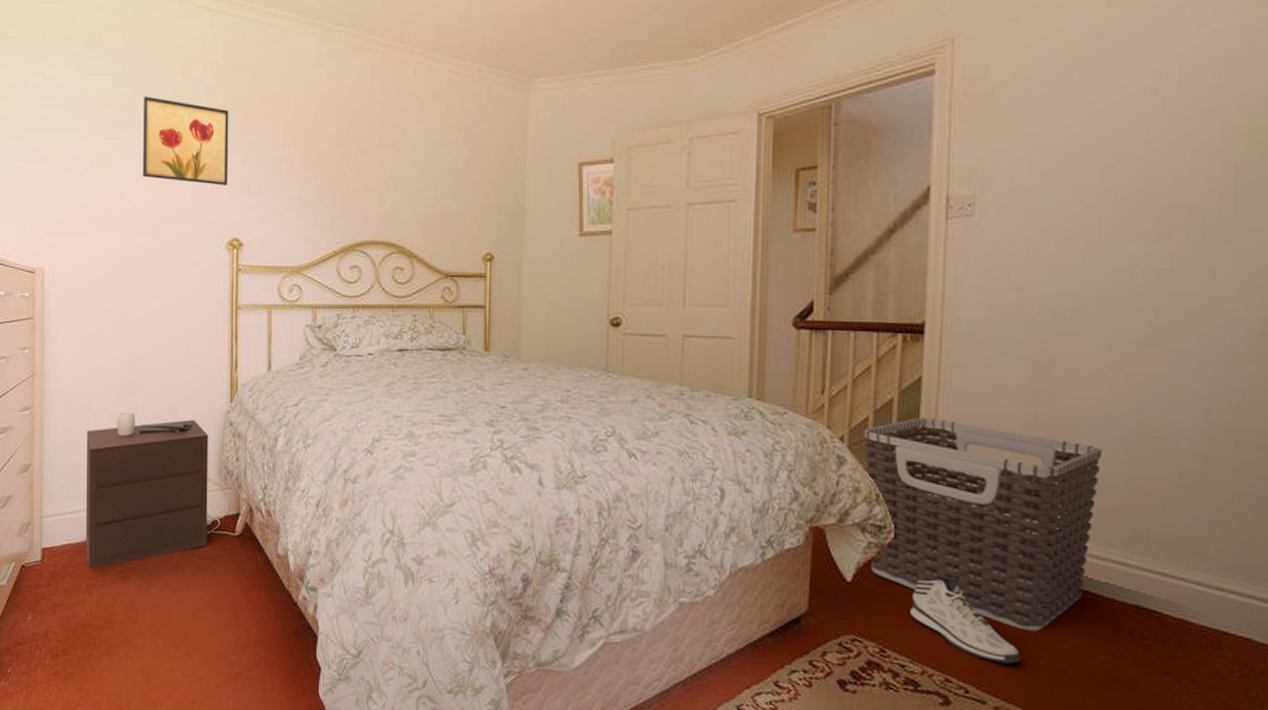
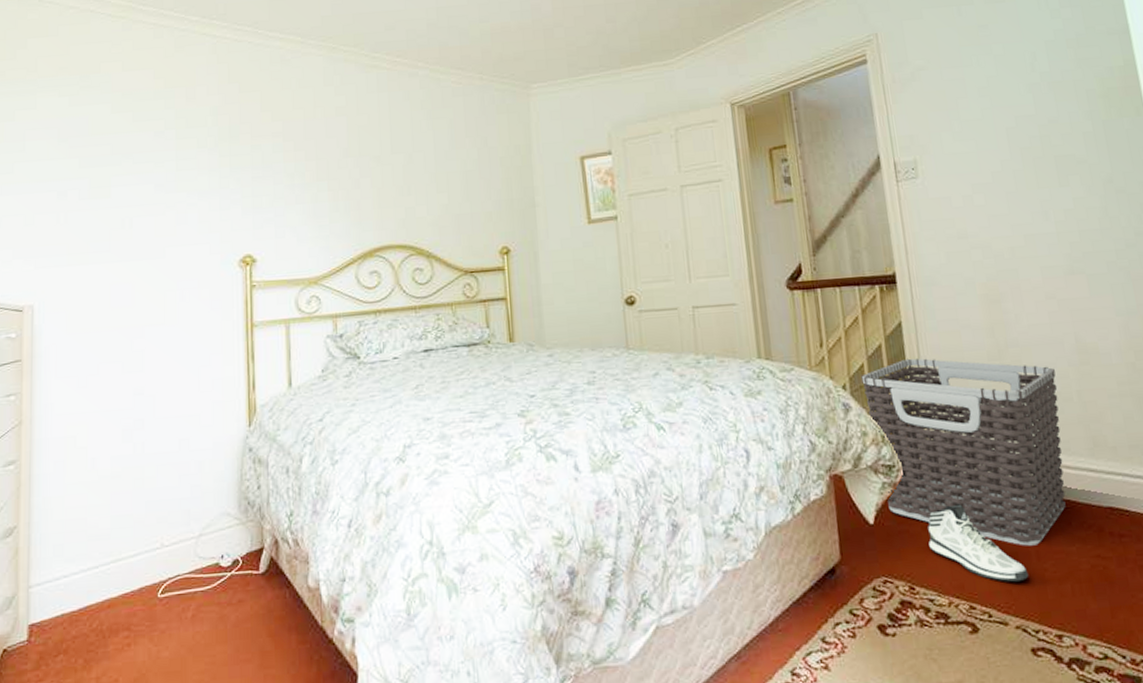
nightstand: present [85,412,209,569] -> none [82,449,228,640]
wall art: present [143,96,229,185] -> none [146,121,238,204]

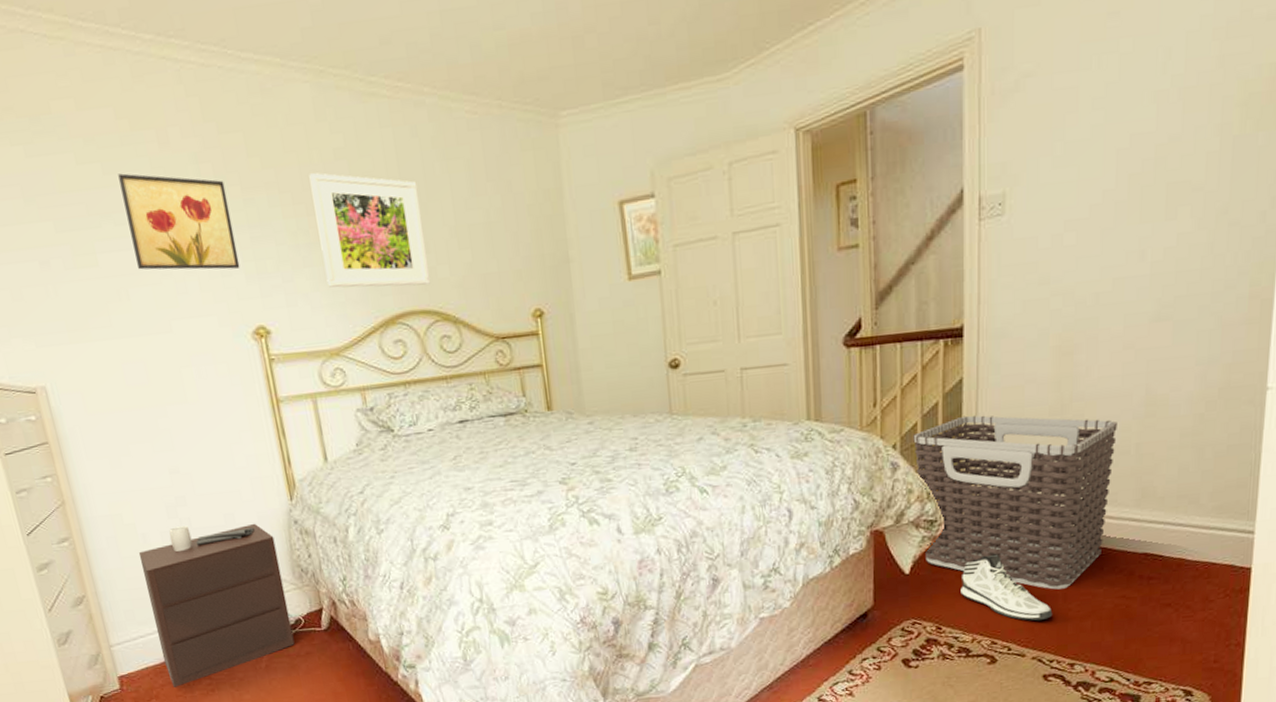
nightstand: none [82,449,228,640] -> present [138,523,295,687]
wall art: none [146,121,238,204] -> present [118,173,240,270]
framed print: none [312,125,409,223] -> present [309,172,430,288]

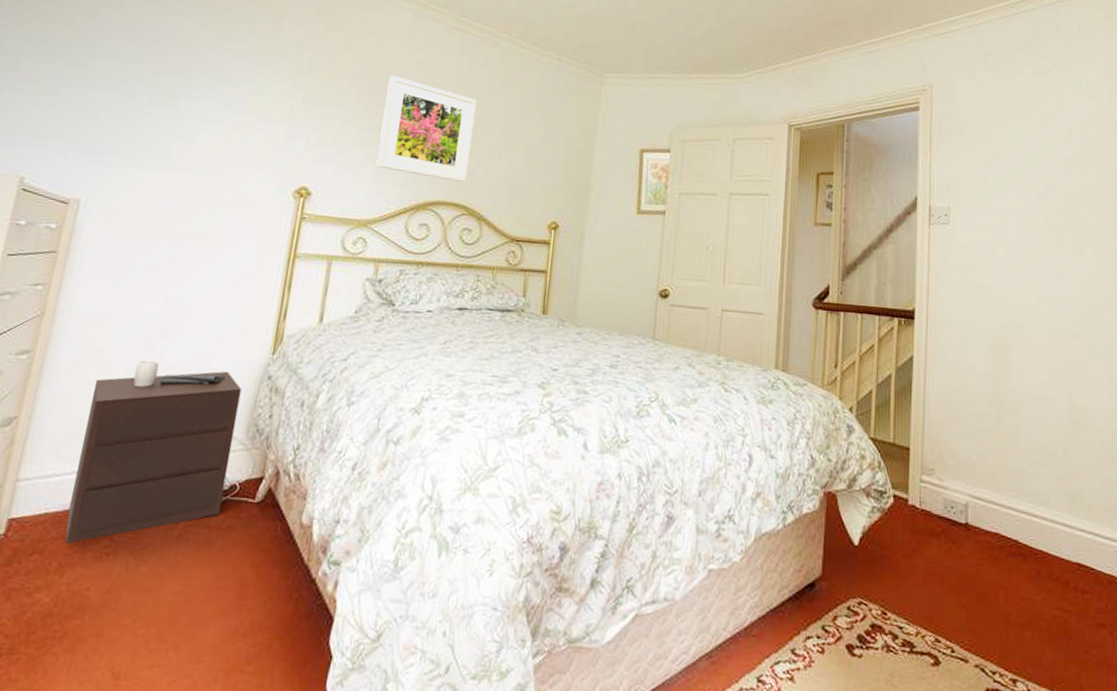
wall art: present [118,173,240,270] -> none [214,42,316,135]
clothes hamper: present [913,415,1117,590] -> none [868,391,1046,589]
sneaker: present [961,554,1053,621] -> none [906,538,994,623]

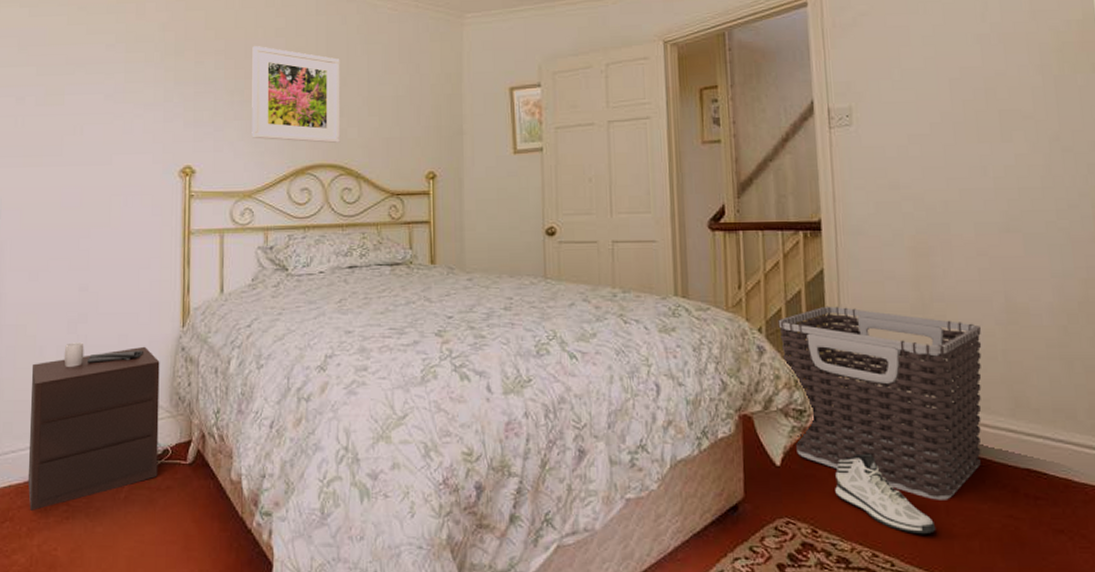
clothes hamper: none [868,391,1046,589] -> present [778,306,982,500]
sneaker: none [906,538,994,623] -> present [835,453,936,535]

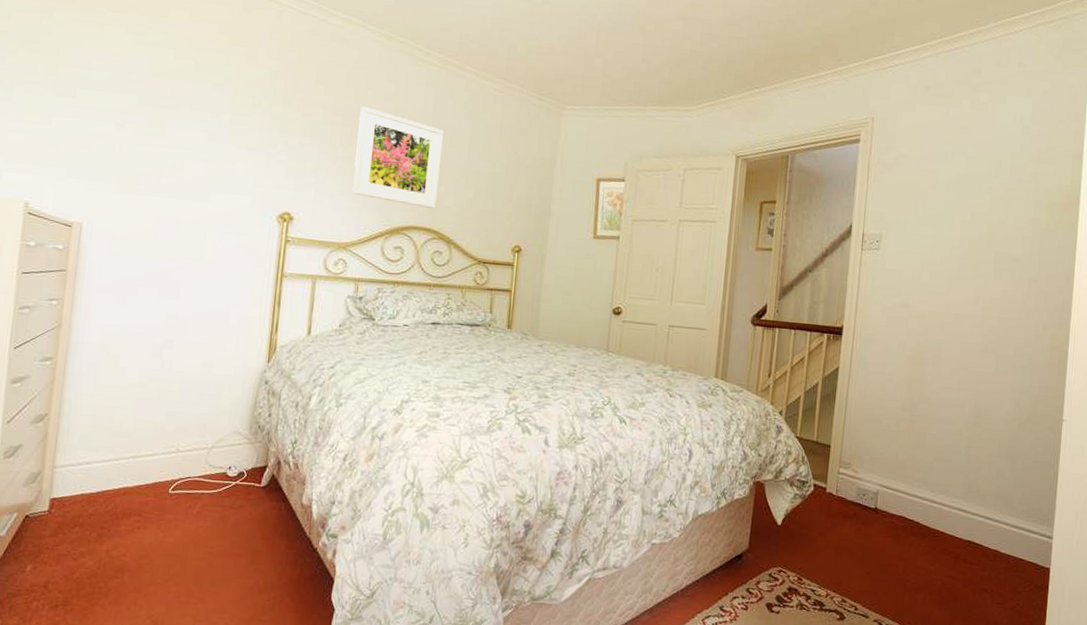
nightstand: present [27,342,160,511] -> none [101,366,243,519]
clothes hamper: present [778,306,982,500] -> none [795,398,952,561]
sneaker: present [835,453,936,535] -> none [821,520,894,587]

